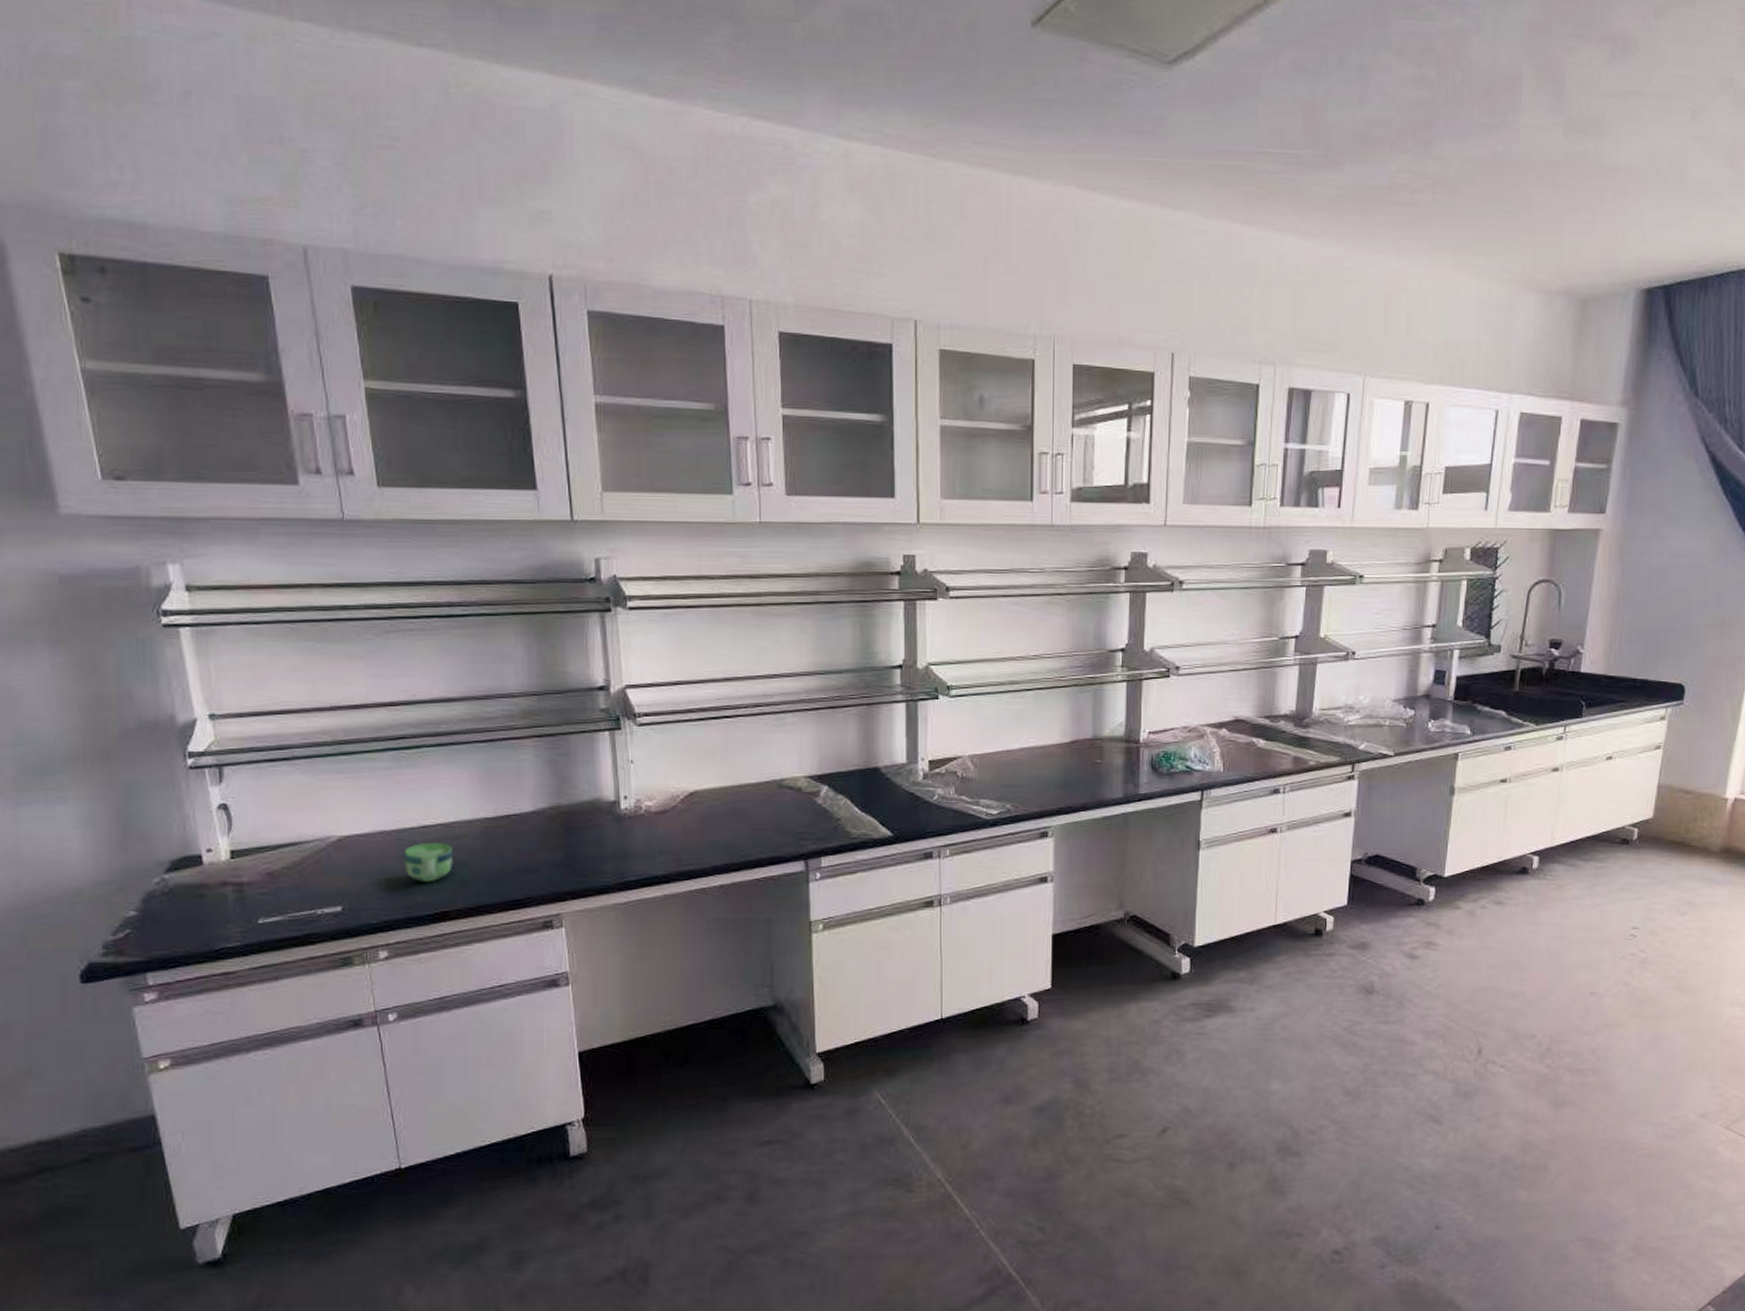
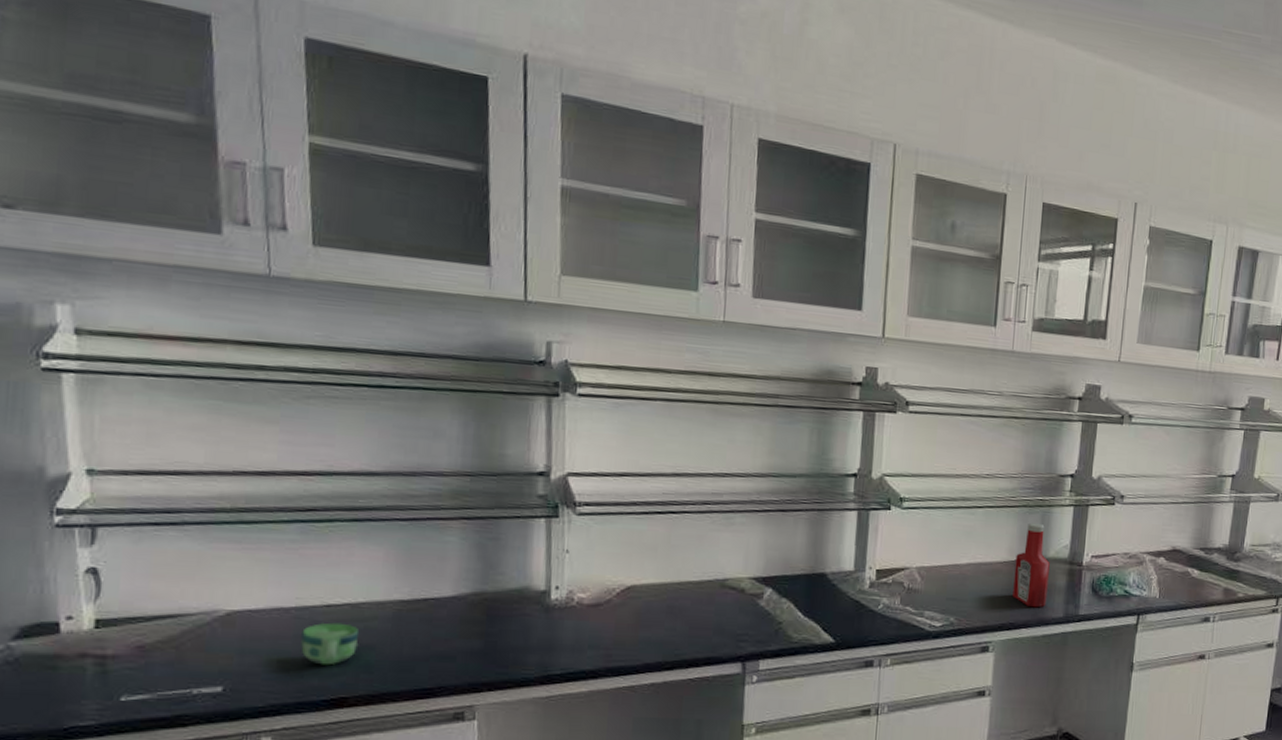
ketchup bottle: none [1069,702,1105,789] -> present [1013,523,1050,608]

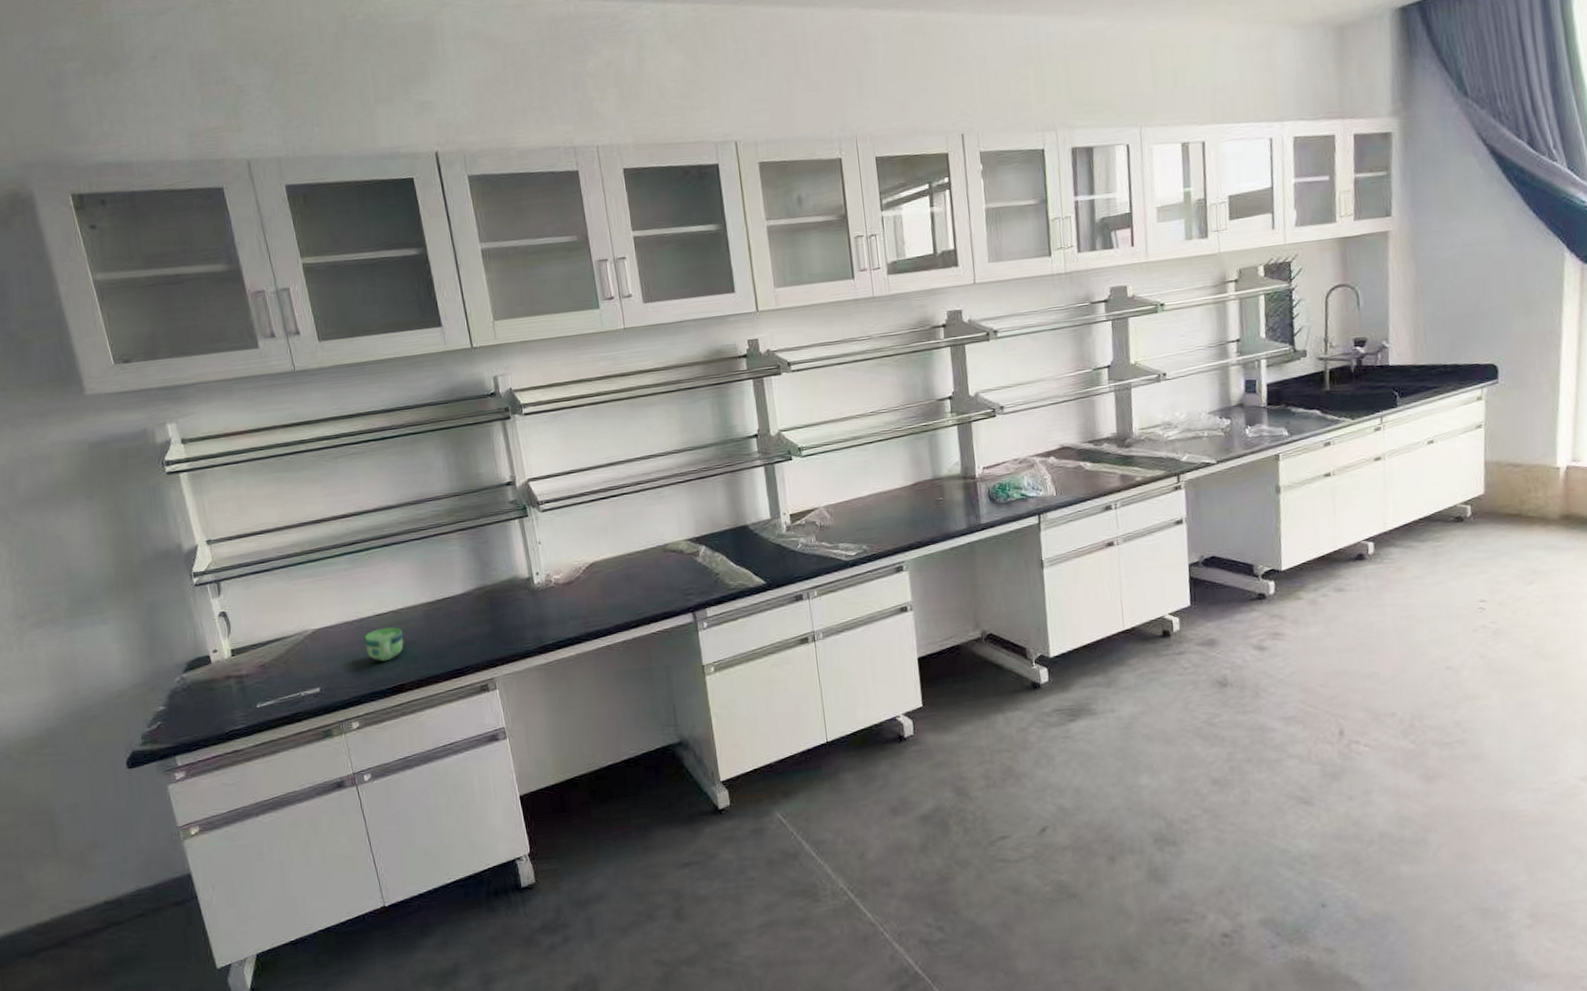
ketchup bottle: present [1013,523,1050,608] -> none [911,447,949,525]

